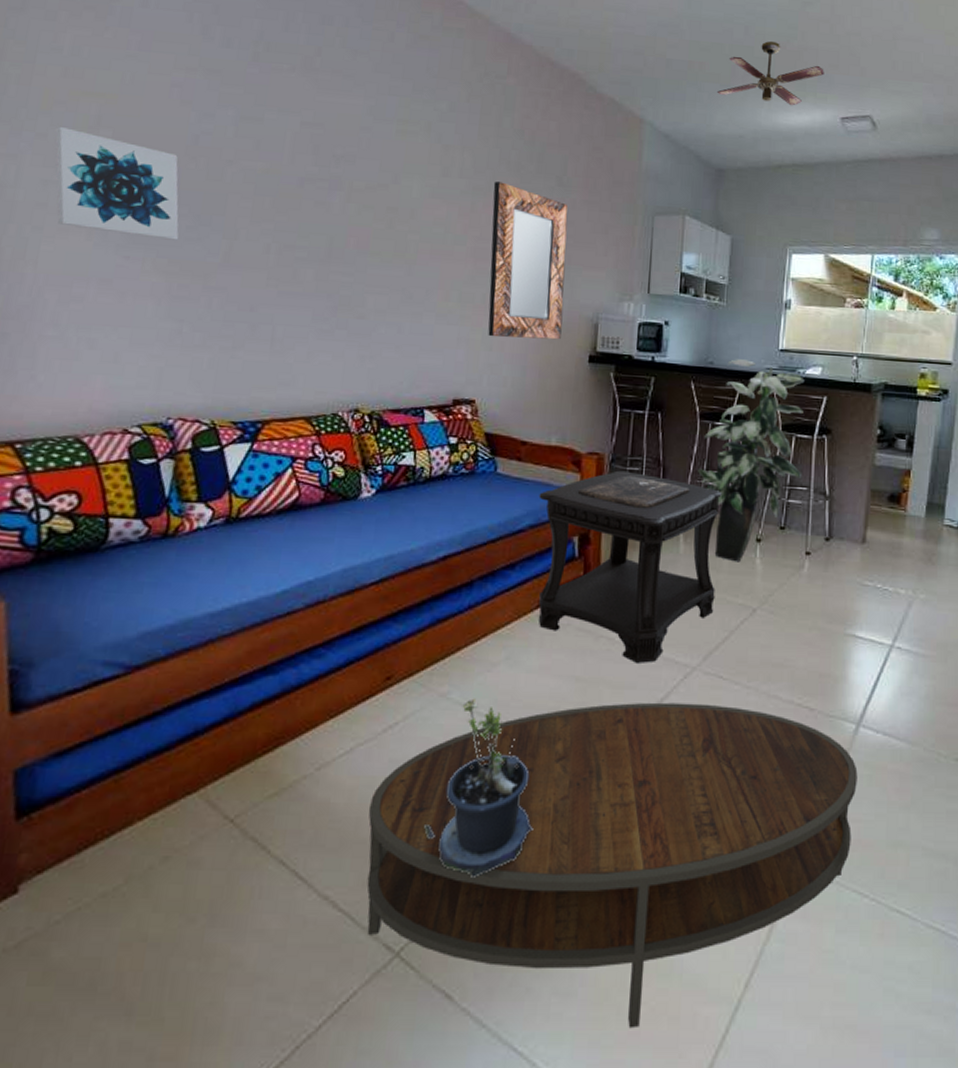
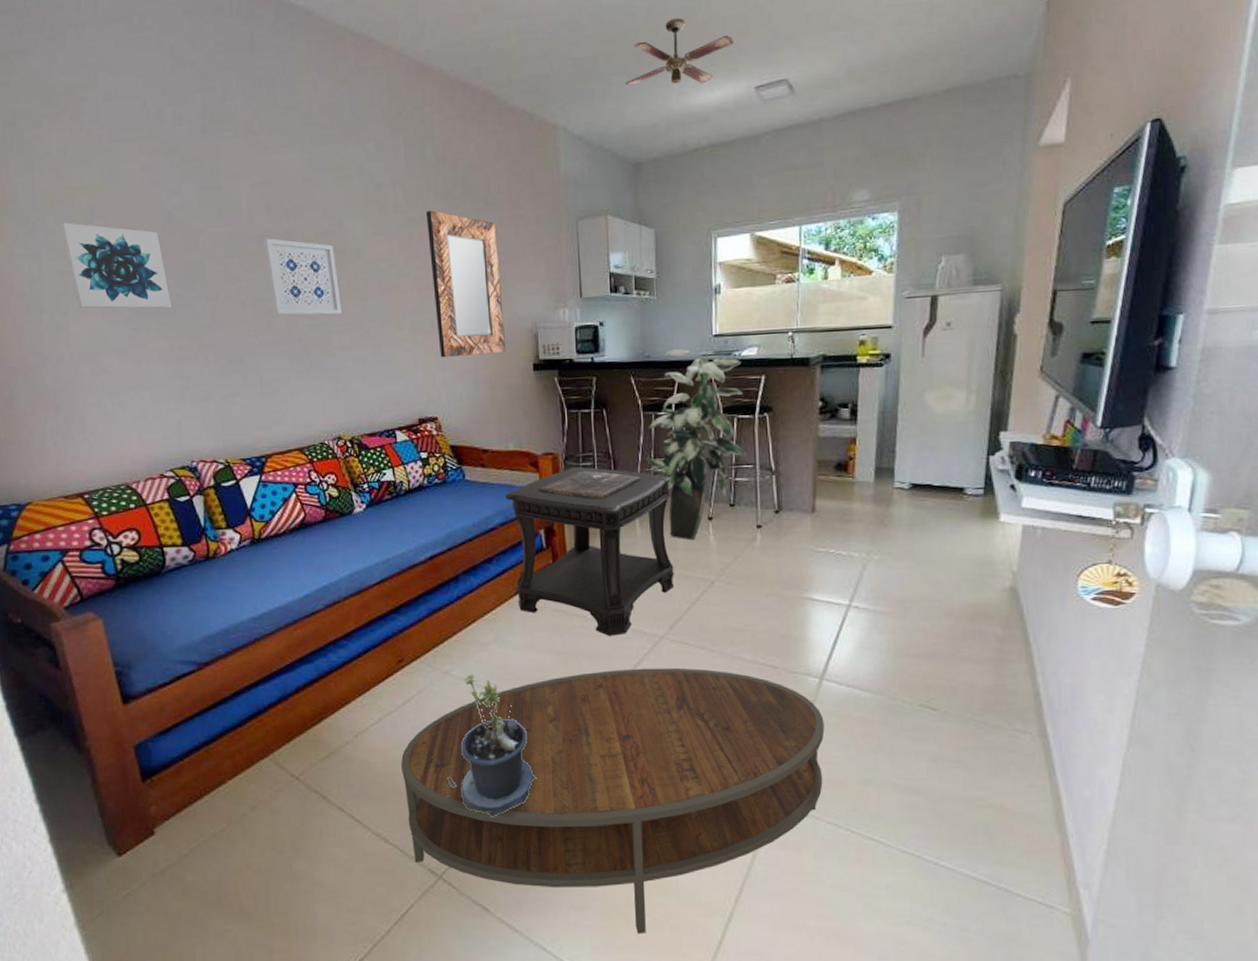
wall art: none [302,181,385,274] -> present [264,238,343,315]

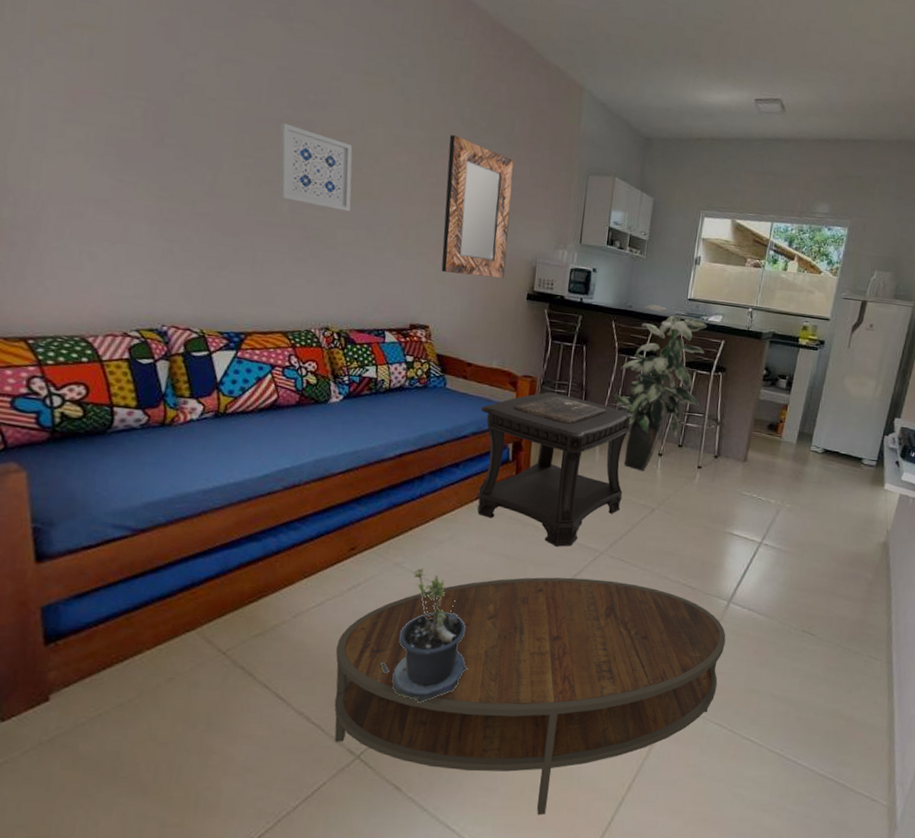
wall art: present [60,223,171,309] -> none [50,55,168,169]
ceiling fan: present [625,18,734,85] -> none [649,23,744,86]

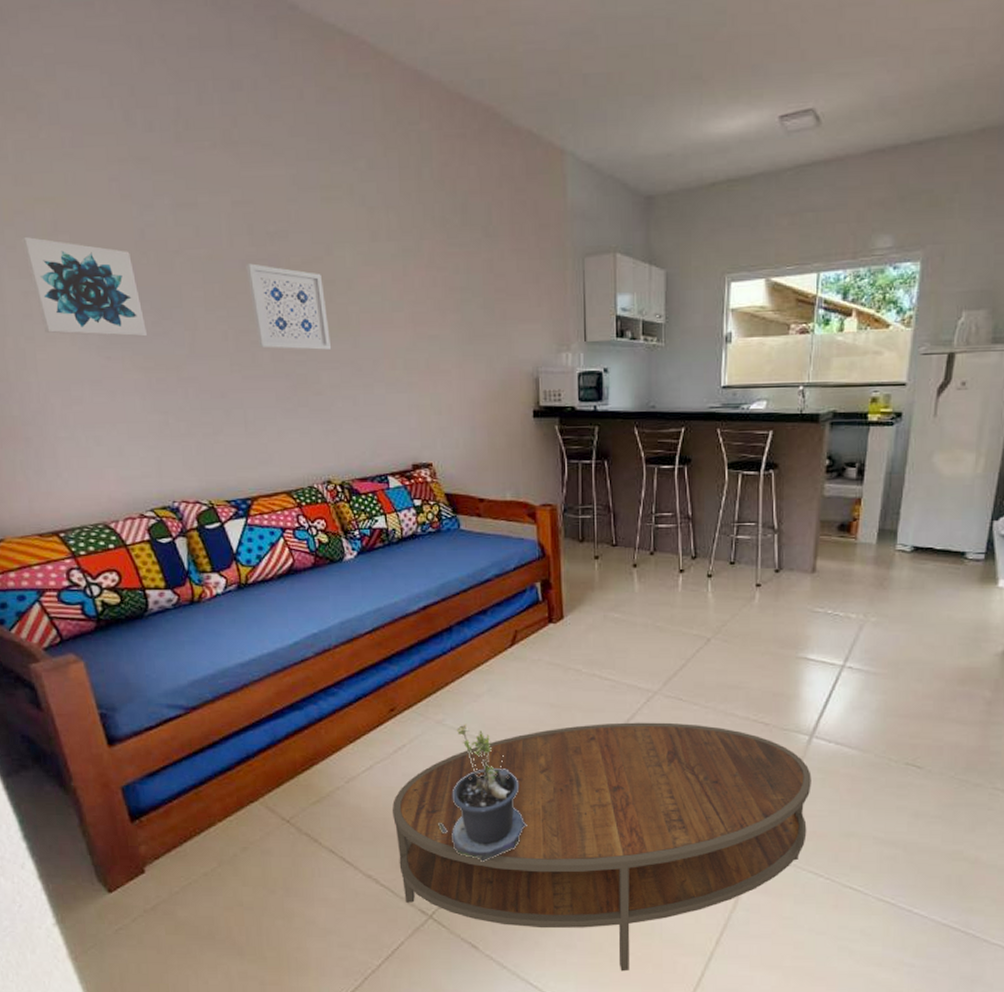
wall art: none [50,55,168,169] -> present [21,237,147,337]
home mirror: present [441,135,514,279] -> none [421,240,504,401]
side table: present [477,391,633,547] -> none [500,519,671,690]
indoor plant: present [614,304,707,472] -> none [647,400,749,597]

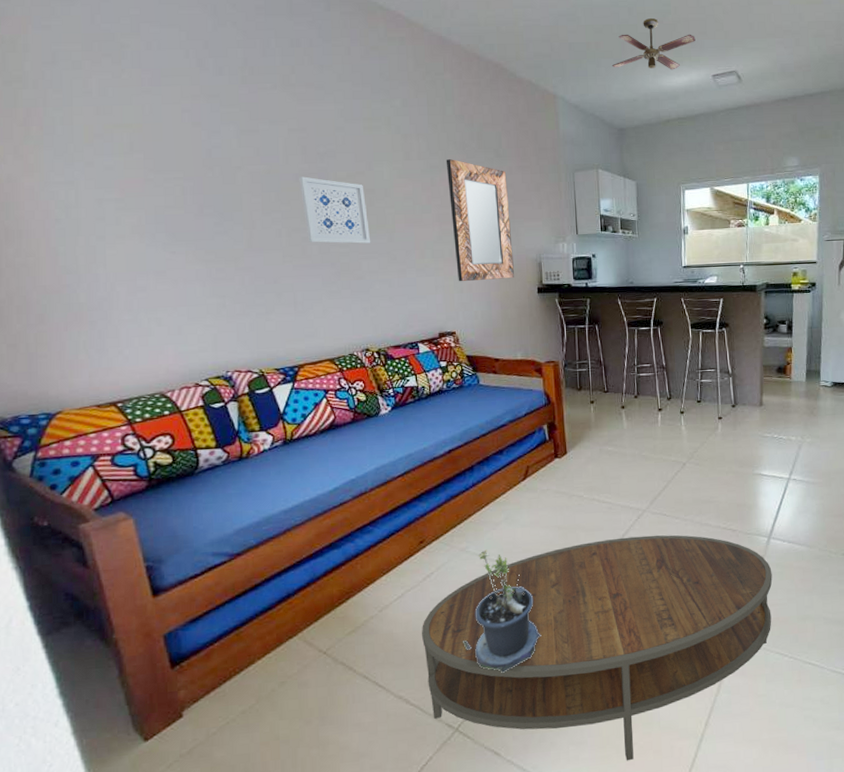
wall art: present [21,237,147,337] -> none [99,155,209,235]
home mirror: none [421,240,504,401] -> present [446,159,514,282]
ceiling fan: none [640,33,759,110] -> present [611,18,696,70]

